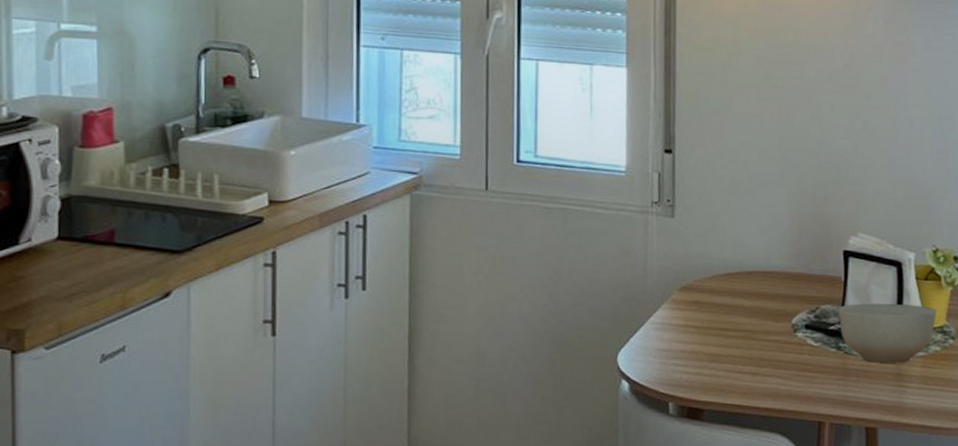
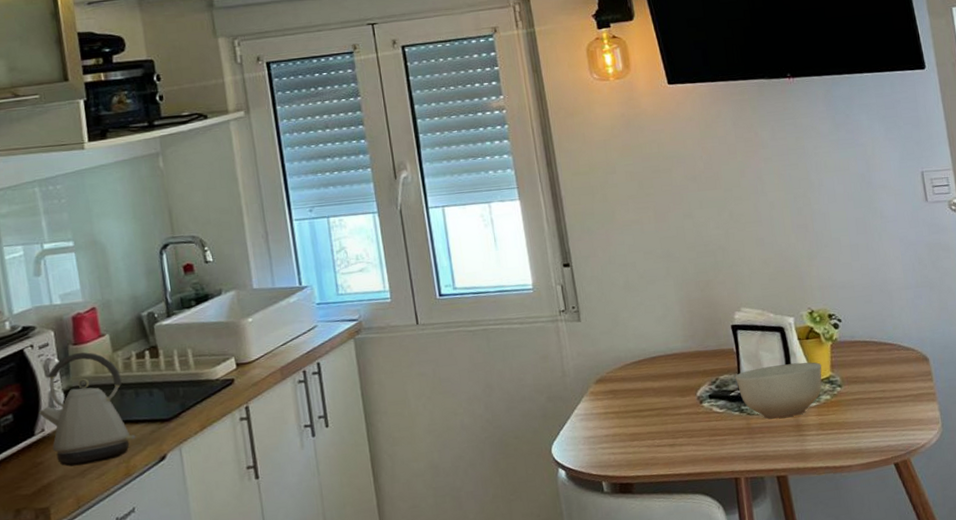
kettle: none [27,156,139,288] -> present [38,352,136,467]

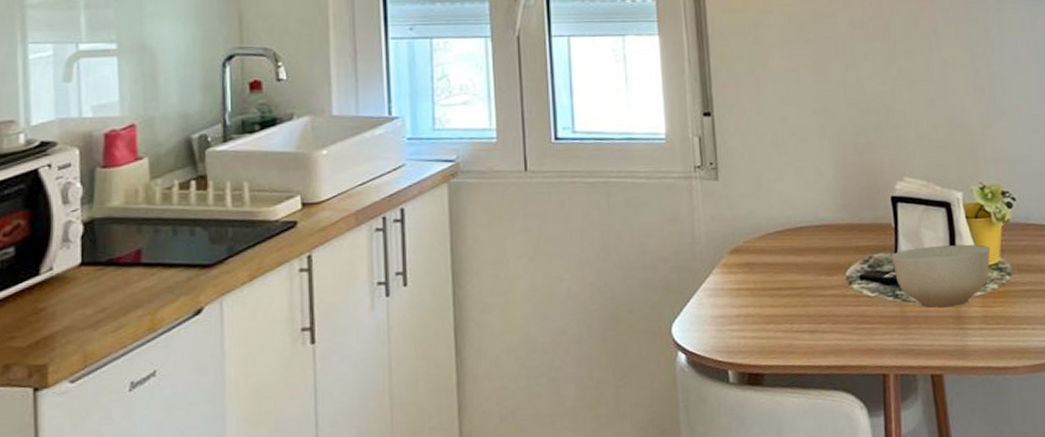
kettle: present [38,352,136,467] -> none [48,176,168,316]

